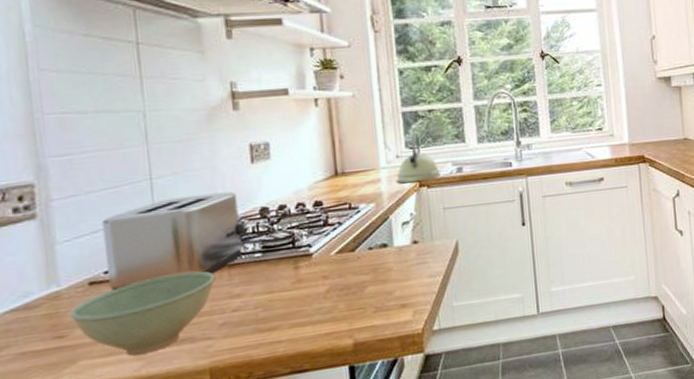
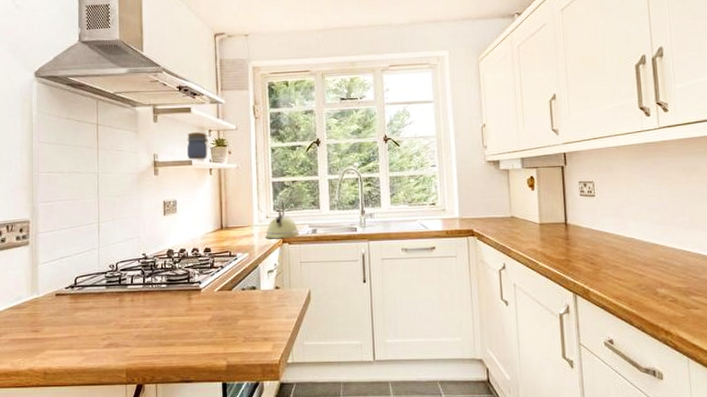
bowl: present [69,271,215,356] -> none [43,294,135,352]
toaster: present [101,191,247,292] -> none [66,236,158,303]
jar: none [278,51,313,88] -> present [186,132,210,160]

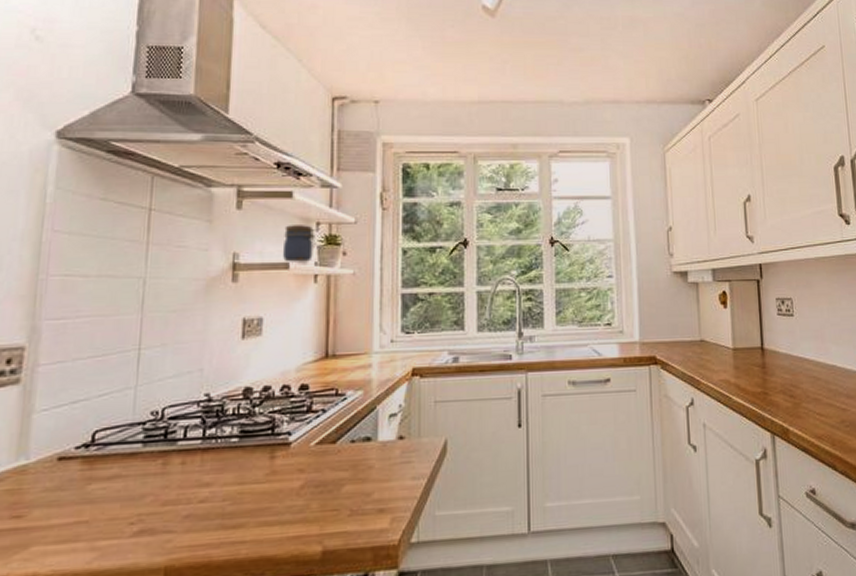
kettle: present [265,198,299,239] -> none [388,315,435,371]

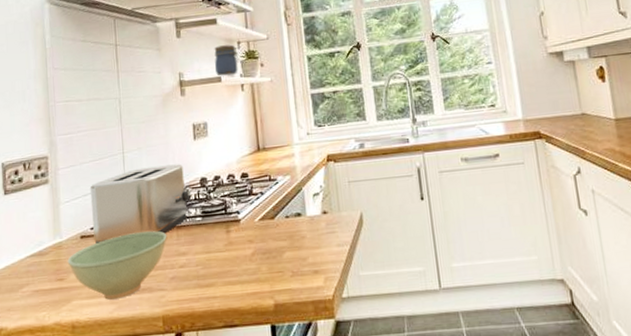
bowl: none [32,453,187,545] -> present [67,231,167,300]
toaster: none [78,368,227,470] -> present [89,164,191,245]

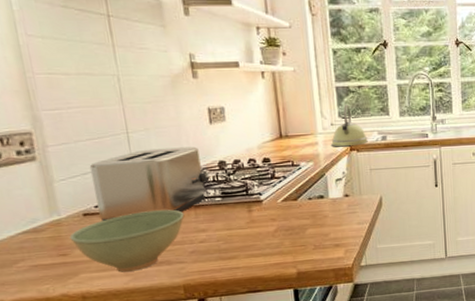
jar: present [214,45,240,77] -> none [229,29,260,61]
kettle: none [307,111,345,158] -> present [331,104,368,147]

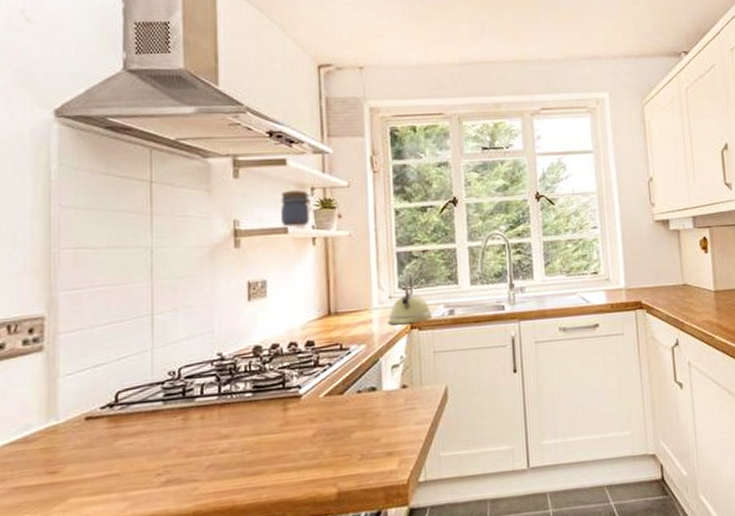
bowl: present [69,209,185,272] -> none [64,409,206,496]
toaster: present [89,146,208,222] -> none [102,329,239,428]
jar: none [229,29,260,61] -> present [280,190,313,227]

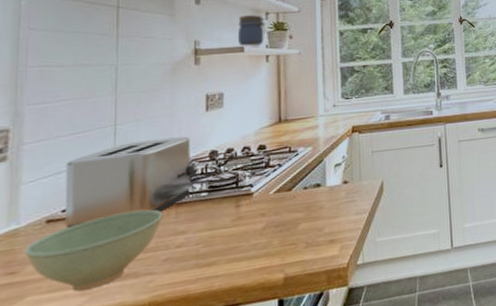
bowl: none [64,409,206,496] -> present [24,209,163,292]
toaster: none [102,329,239,428] -> present [64,136,196,229]
kettle: present [388,272,432,325] -> none [332,84,371,130]

